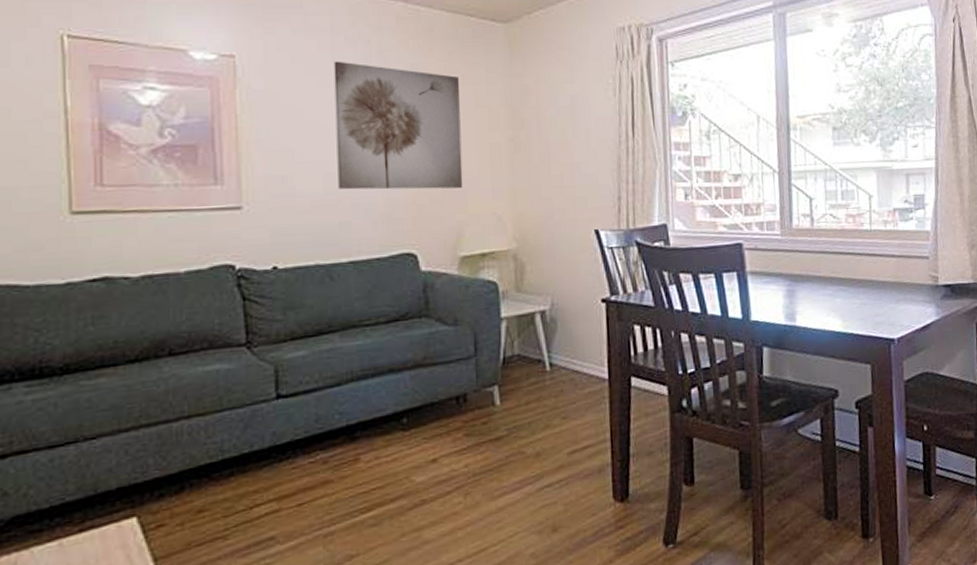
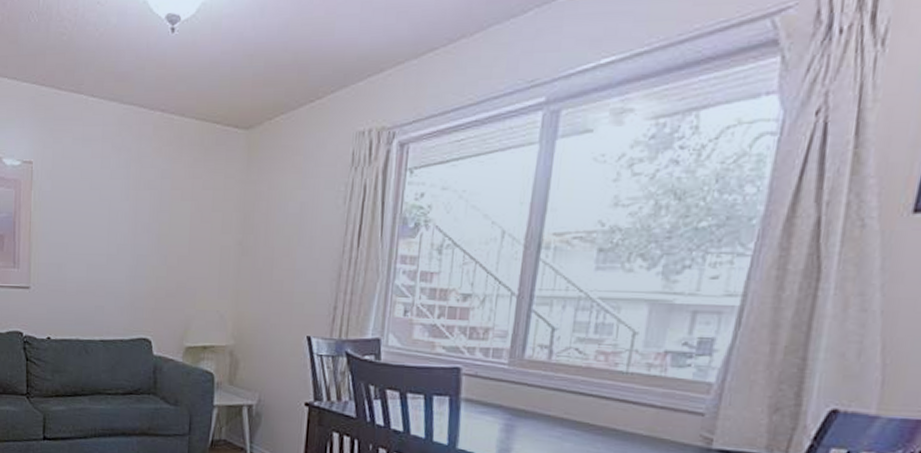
wall art: present [333,61,463,190] -> none [97,166,201,285]

